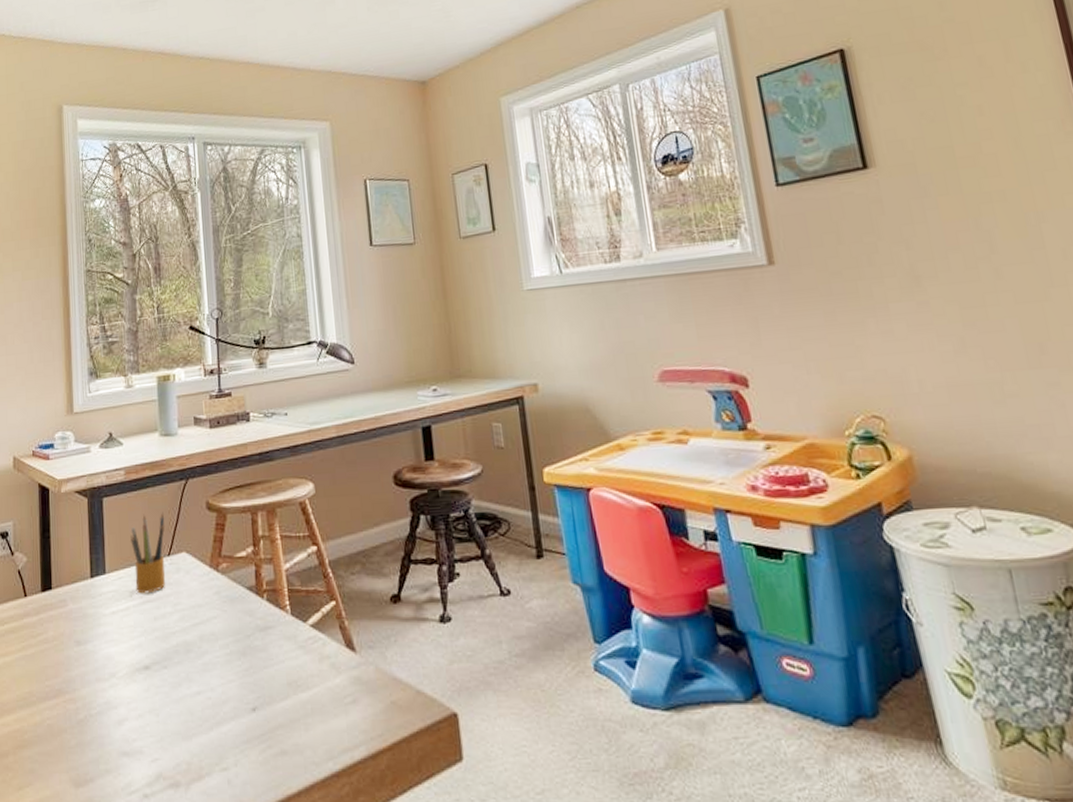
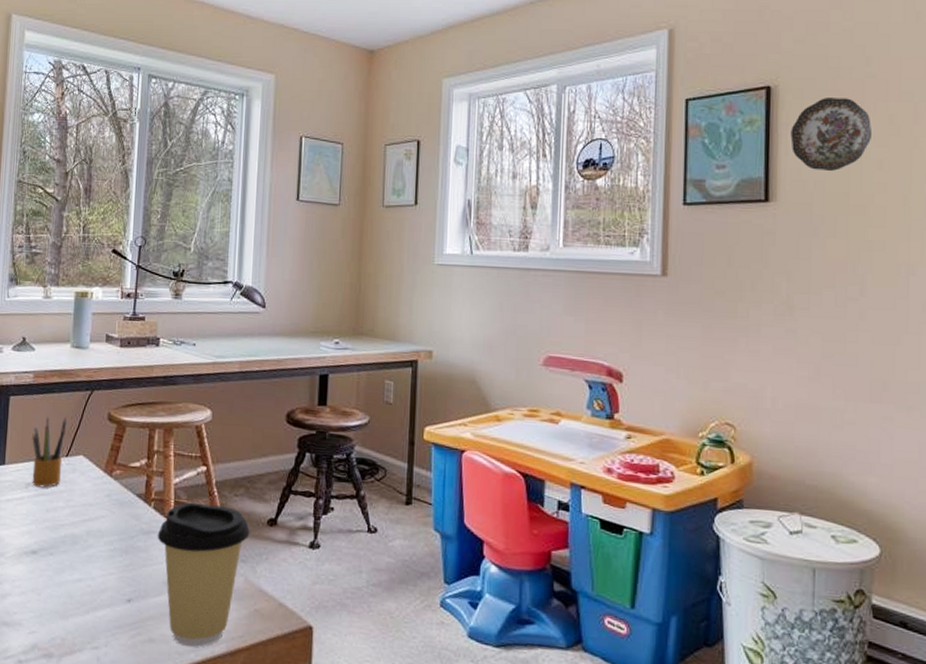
coffee cup: none [274,587,374,756] -> present [157,502,250,648]
decorative plate: none [874,47,965,128] -> present [790,98,873,172]

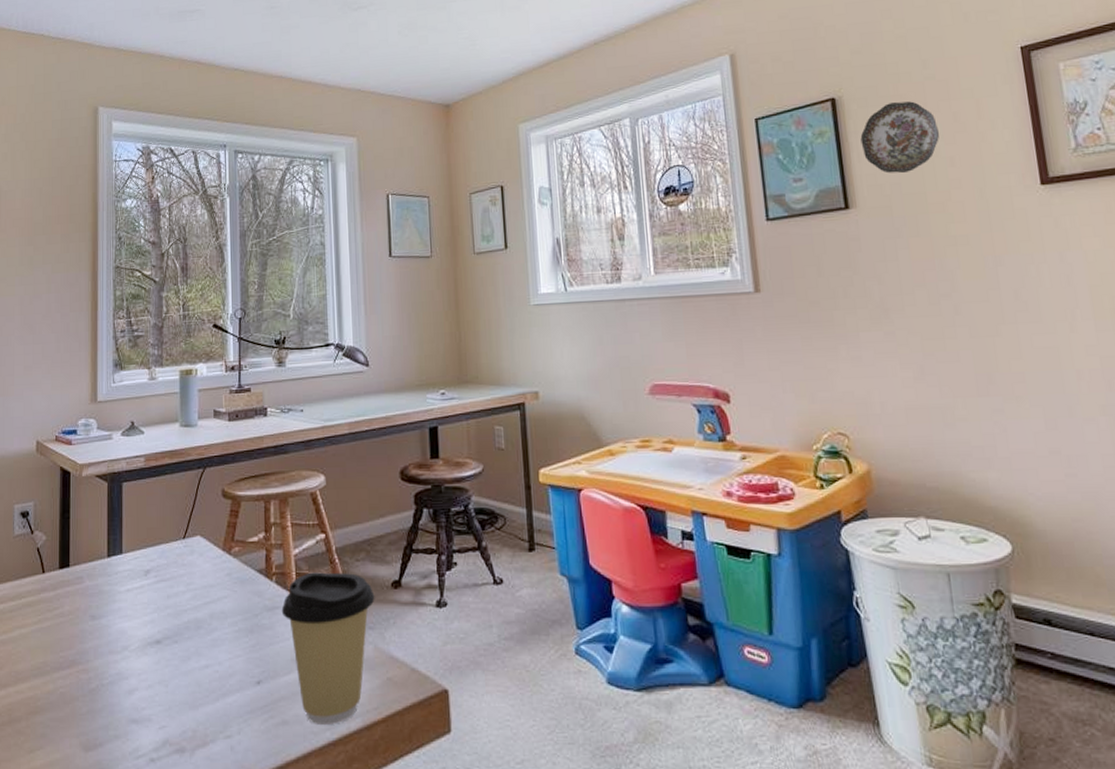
pencil box: present [32,416,67,488] -> none [148,498,182,574]

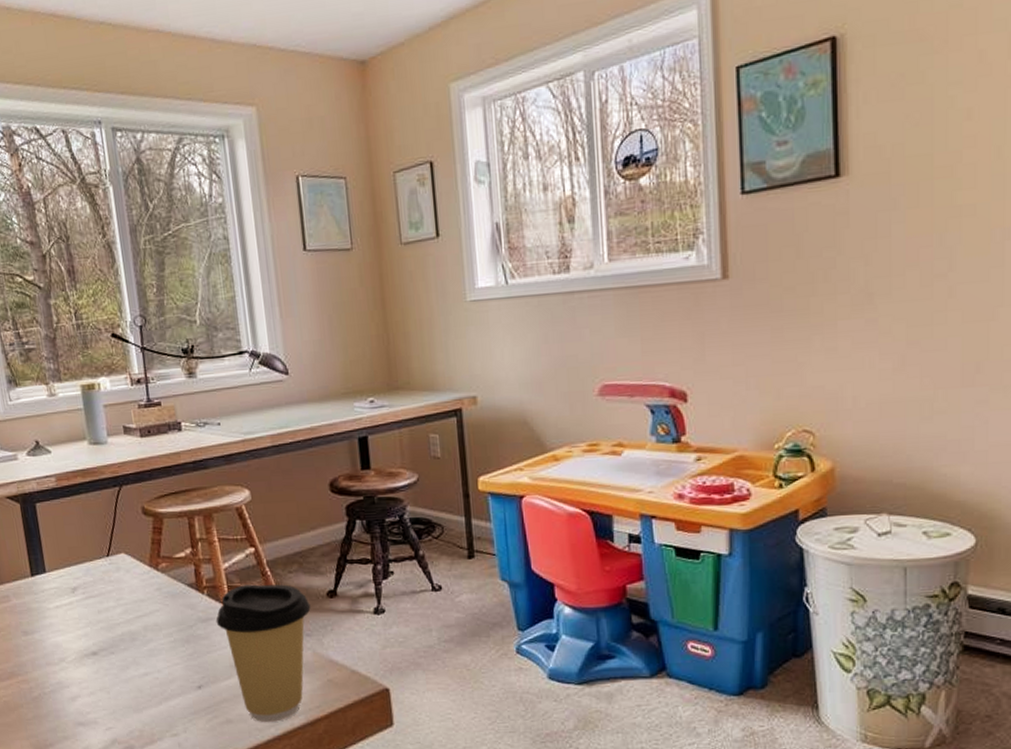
decorative plate: present [860,101,940,174] -> none [862,37,959,132]

